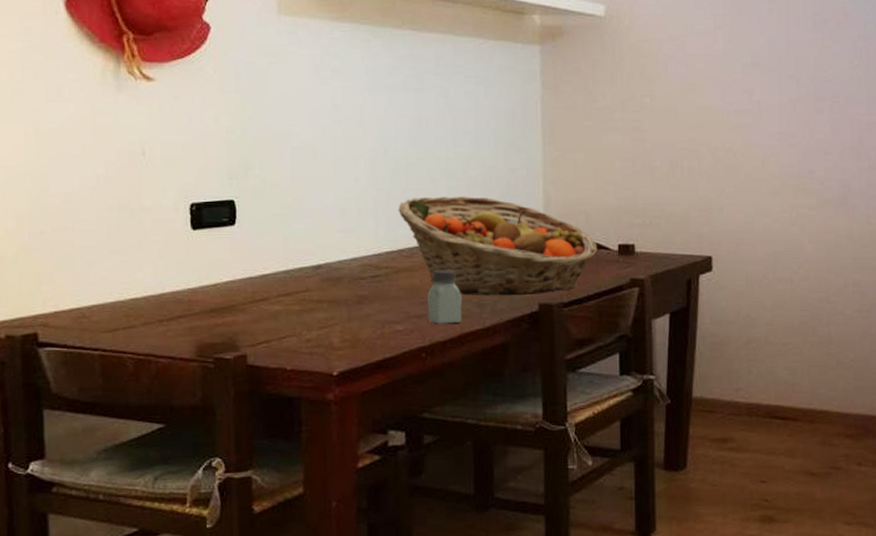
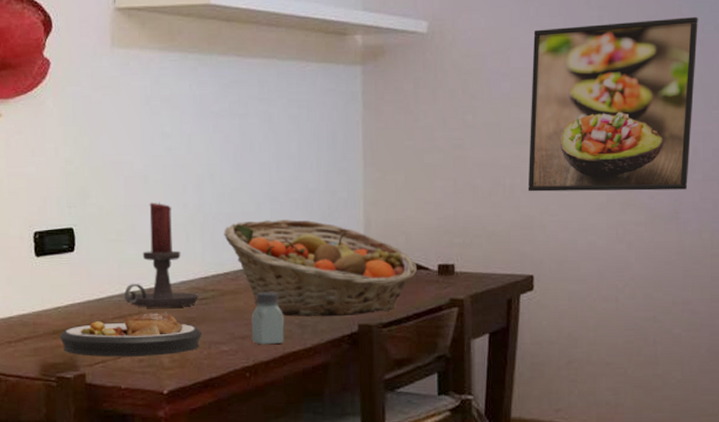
plate: none [218,290,375,337] -> present [60,312,203,357]
candle holder: none [290,175,372,285] -> present [124,202,199,308]
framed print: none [704,13,861,177] -> present [527,16,698,192]

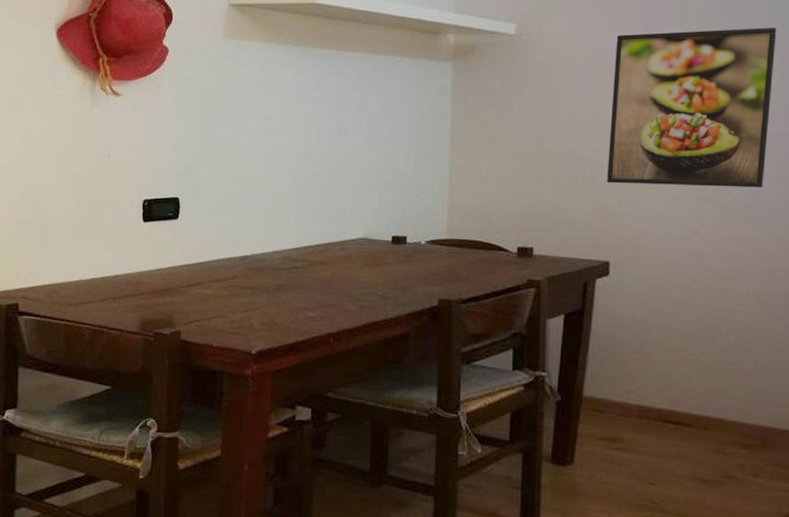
plate: present [60,312,203,357] -> none [160,278,291,318]
candle holder: present [124,202,199,308] -> none [221,177,290,274]
fruit basket: present [224,219,418,317] -> none [316,198,498,291]
saltshaker: present [251,292,284,345] -> none [337,264,368,314]

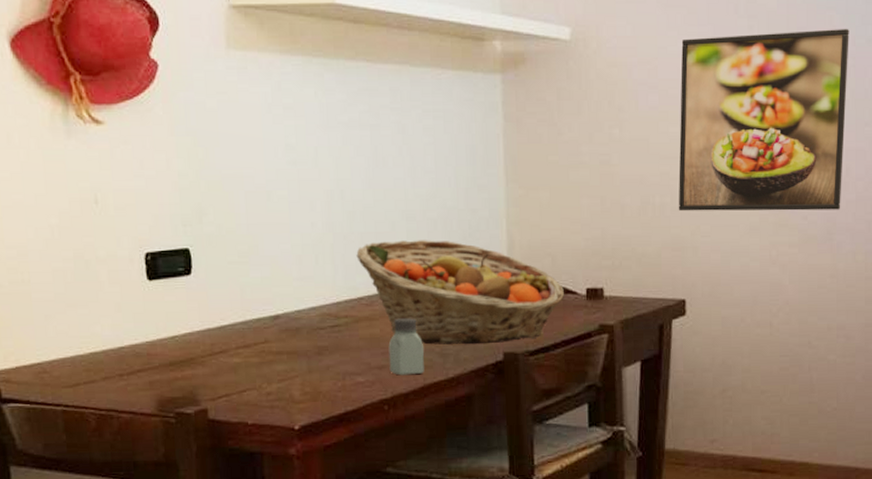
fruit basket: none [316,198,498,291] -> present [356,240,565,345]
saltshaker: none [337,264,368,314] -> present [388,318,424,376]

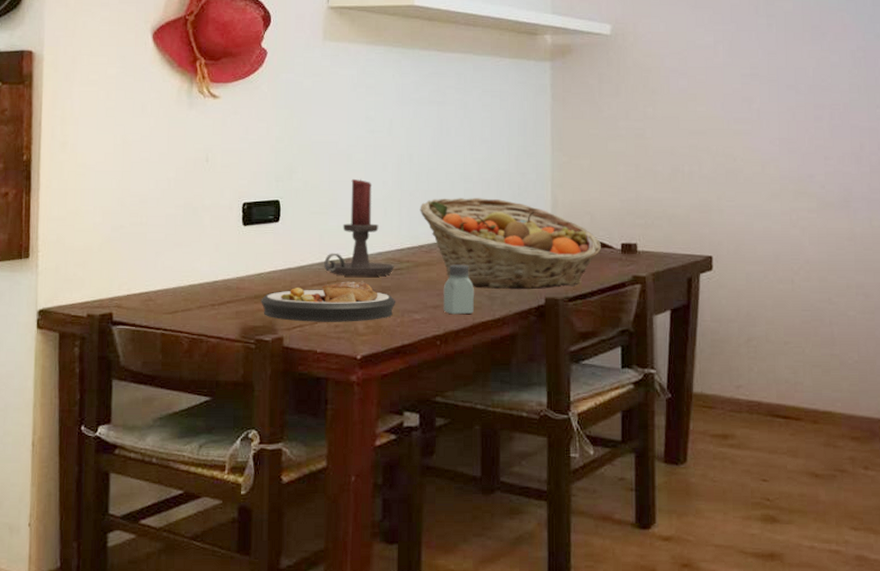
plate: none [177,341,336,391] -> present [261,281,396,322]
candle holder: none [248,220,331,336] -> present [324,178,394,277]
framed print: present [678,28,849,211] -> none [705,26,860,181]

